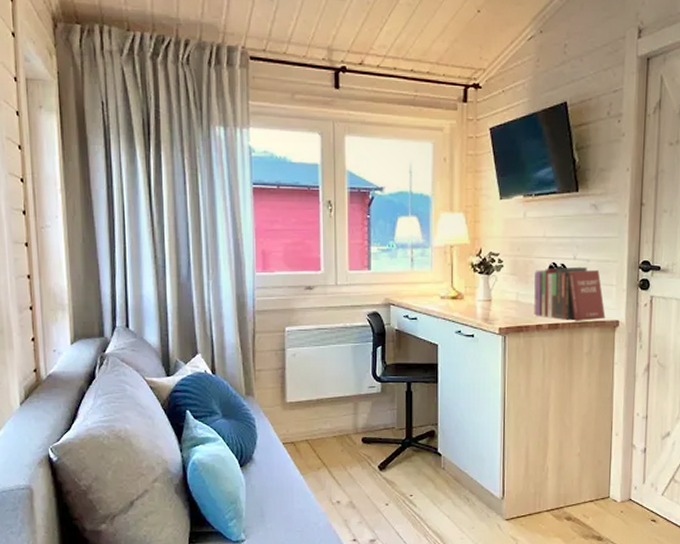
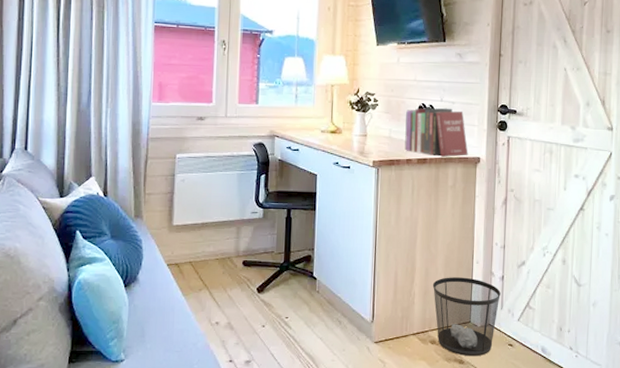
waste bin: none [567,450,643,533] -> present [432,277,501,357]

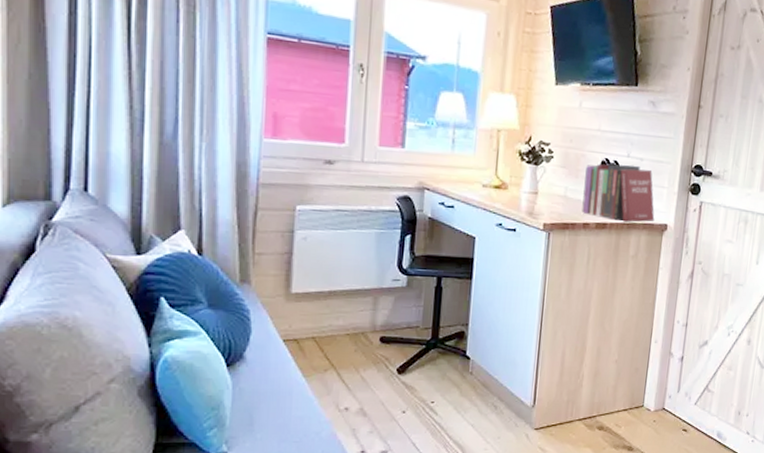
waste bin: present [432,277,501,357] -> none [604,357,679,443]

